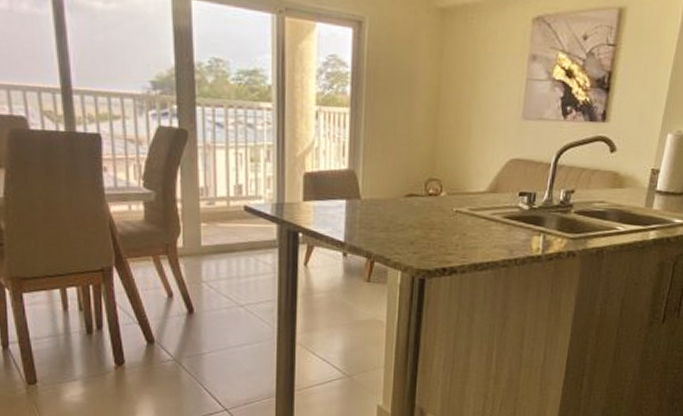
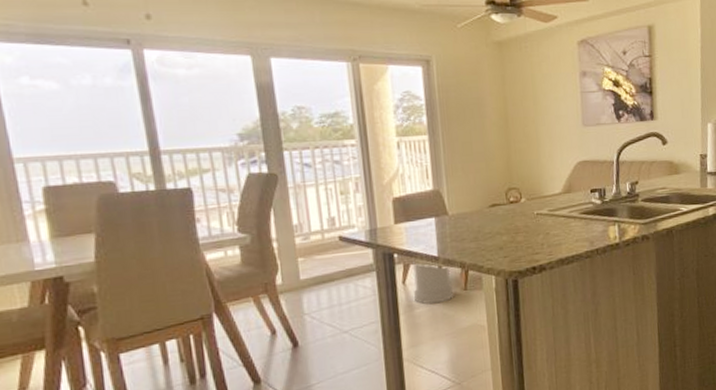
trash can: none [313,244,356,291] -> present [413,262,454,304]

